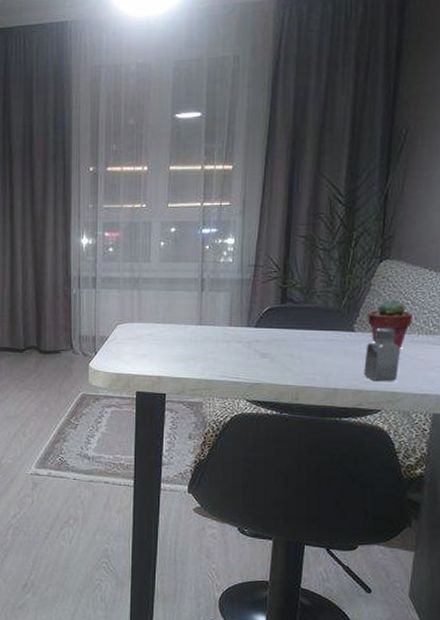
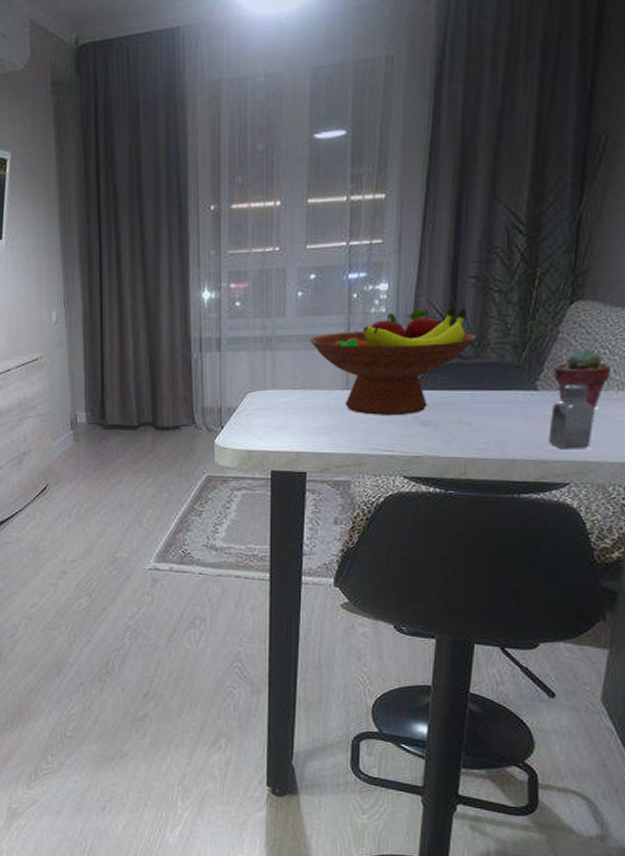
fruit bowl: none [169,259,306,348] -> present [309,306,477,415]

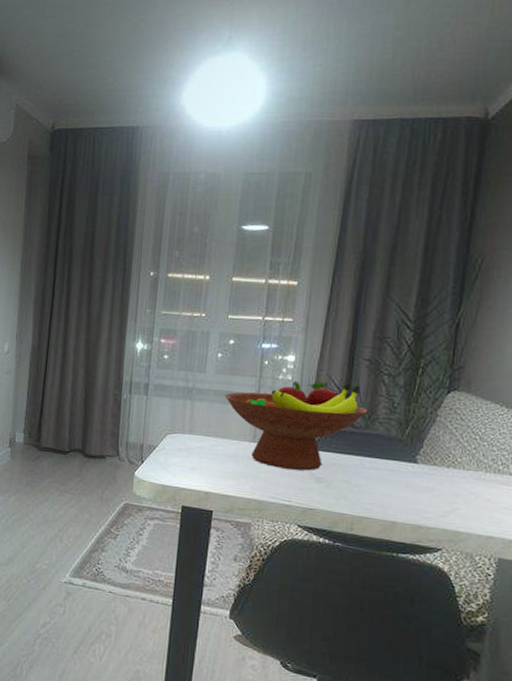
saltshaker: present [548,383,594,450] -> none [425,461,465,519]
potted succulent: present [554,347,611,409] -> none [432,431,480,486]

